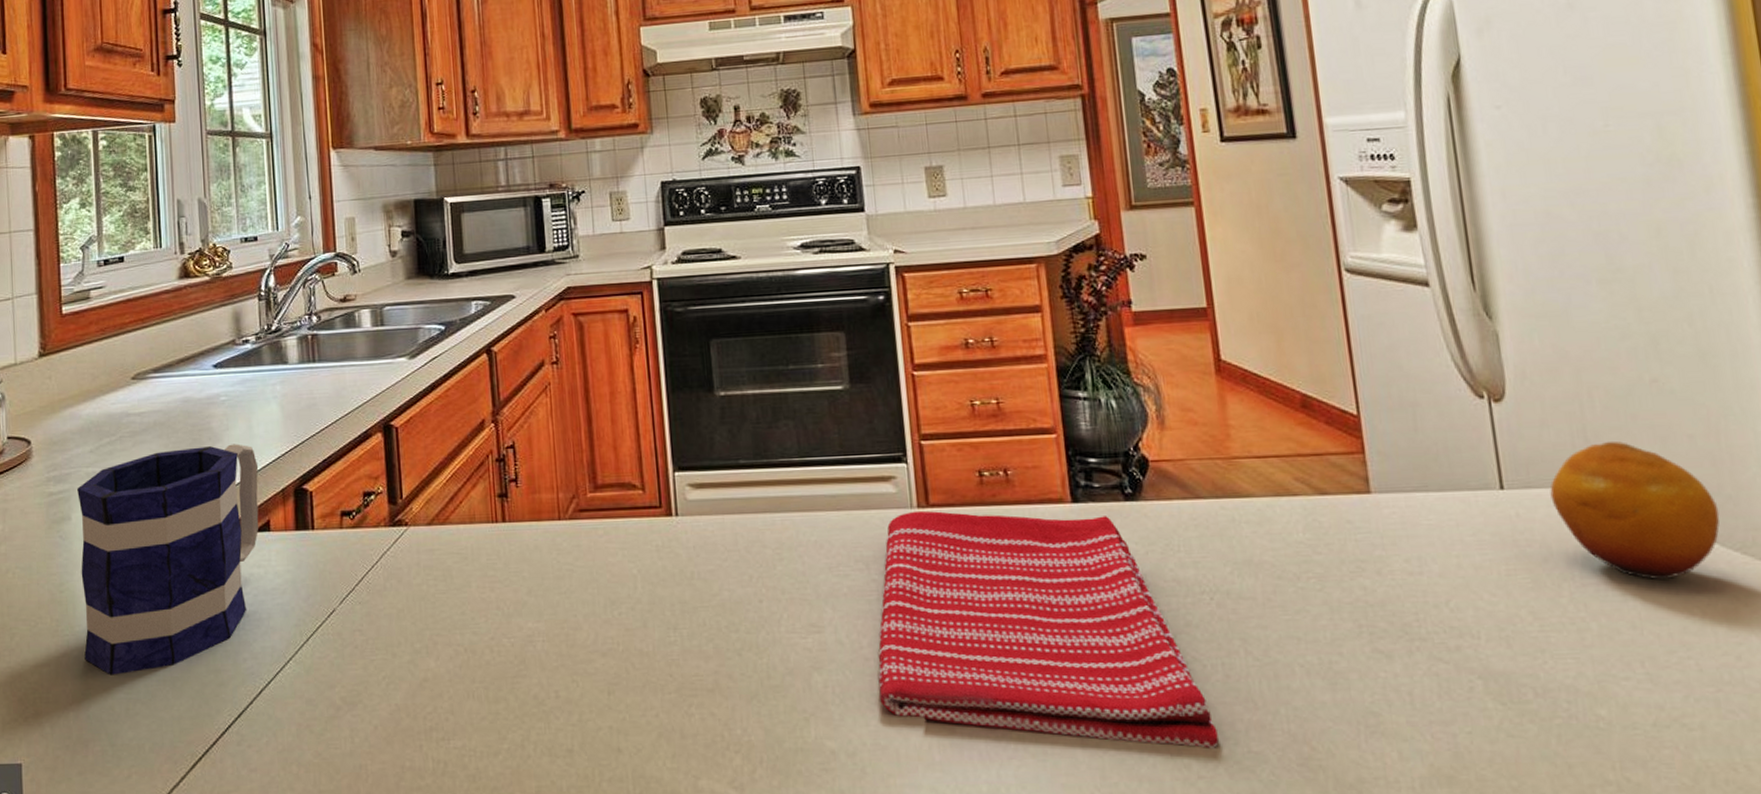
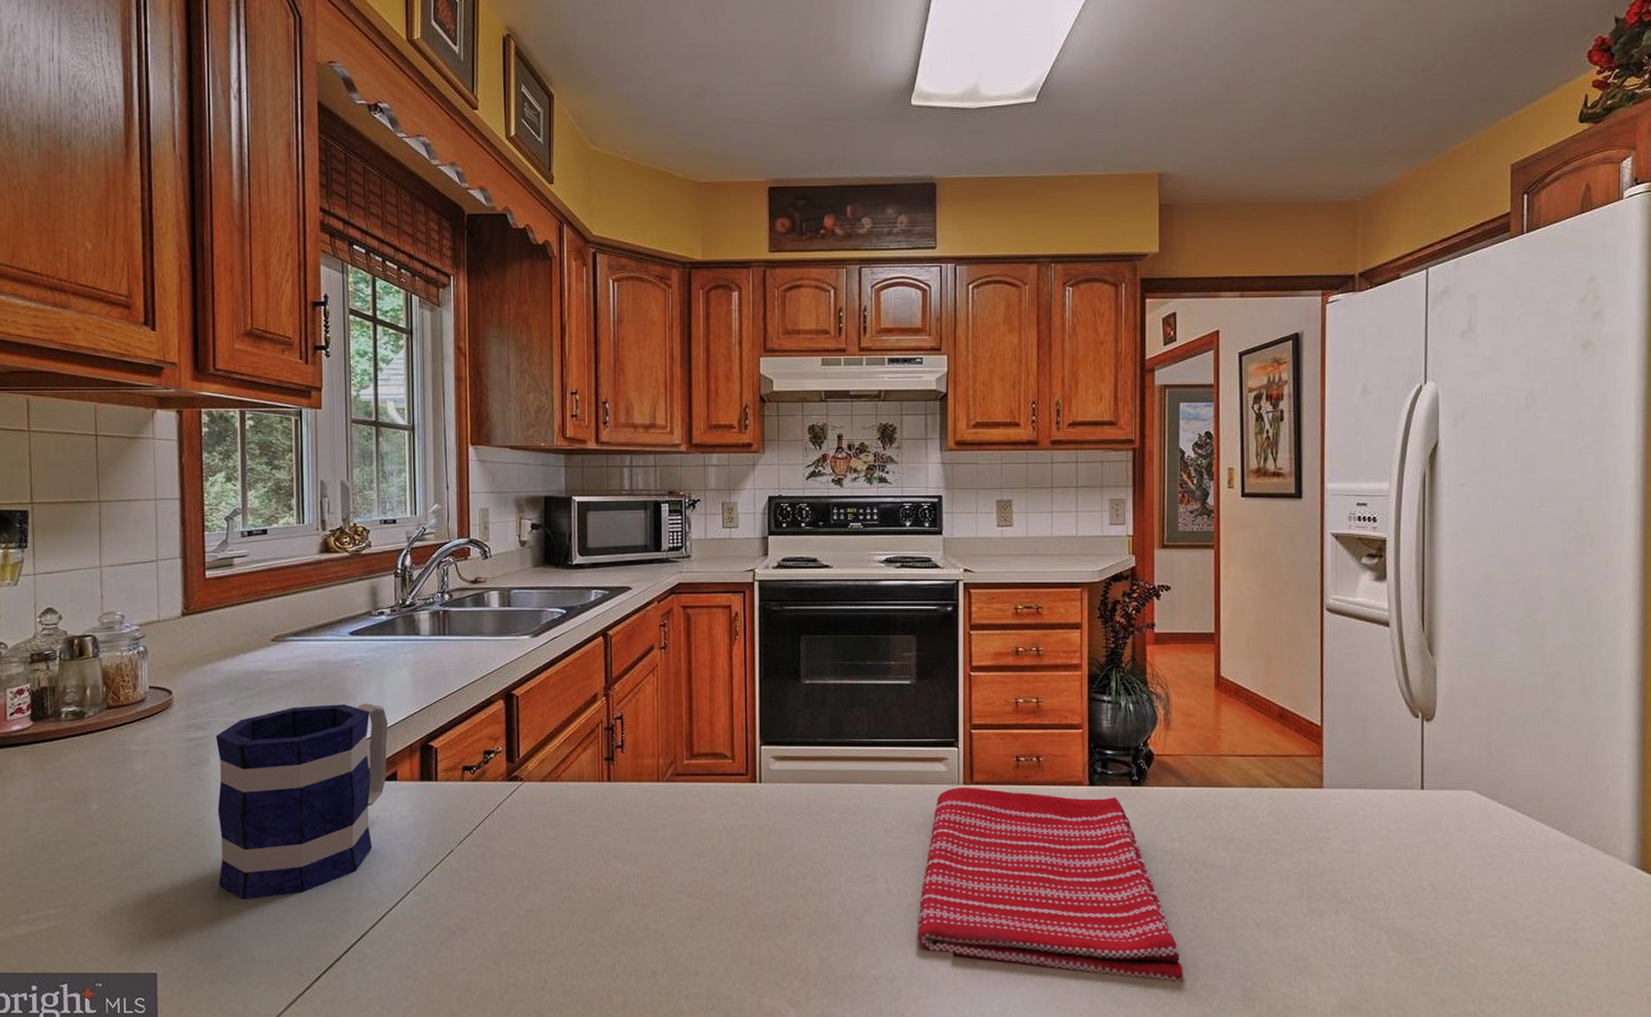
fruit: present [1550,442,1720,581] -> none [1458,757,1578,864]

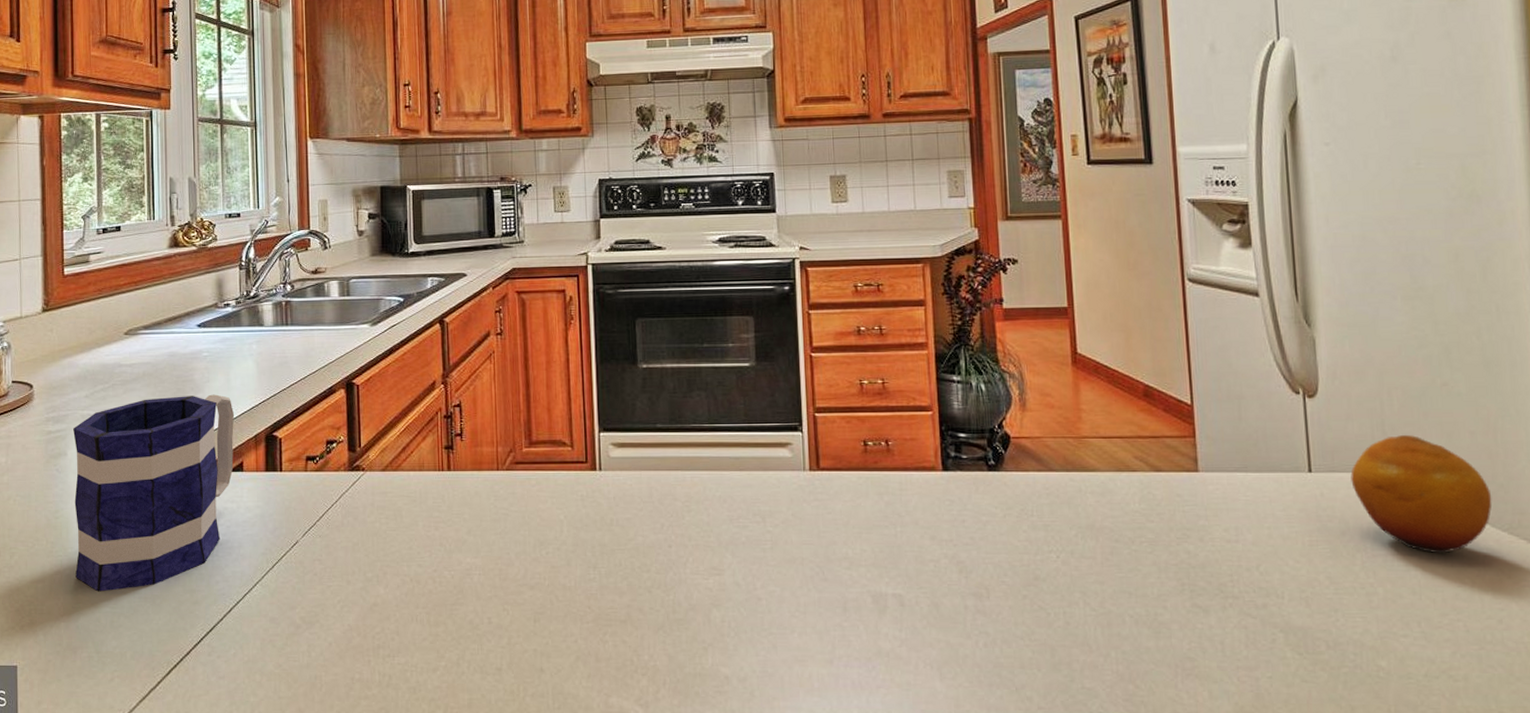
dish towel: present [918,787,1183,982] -> none [768,473,1057,684]
fruit: none [1458,757,1578,864] -> present [1350,435,1492,554]

